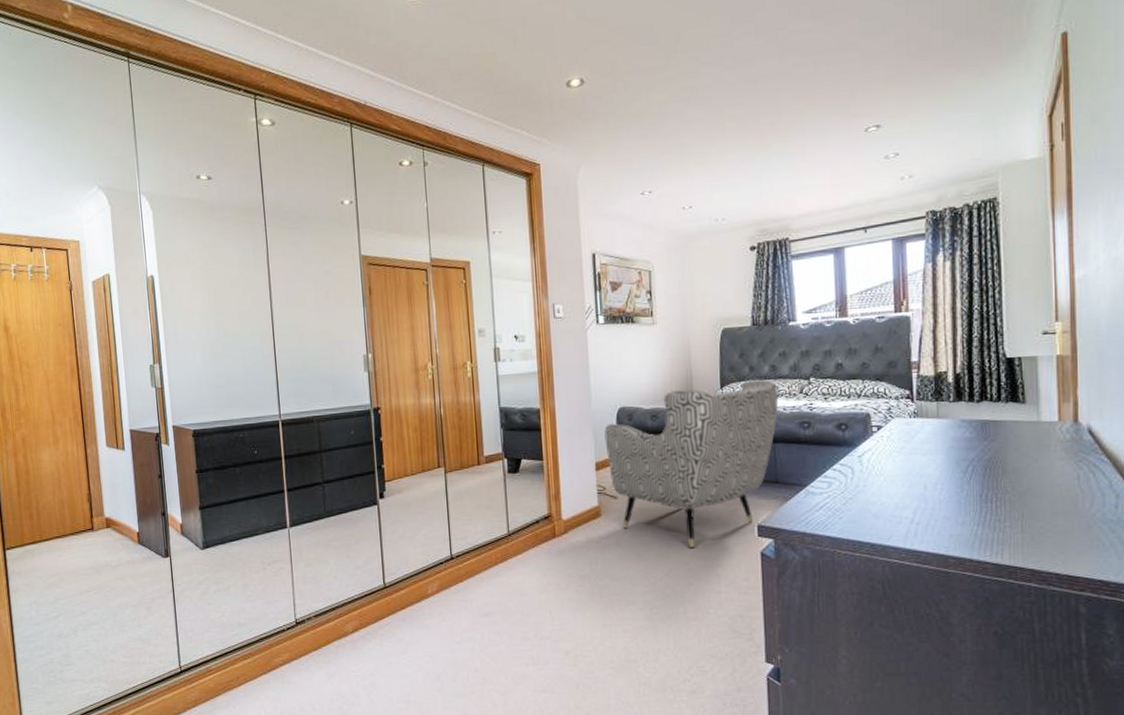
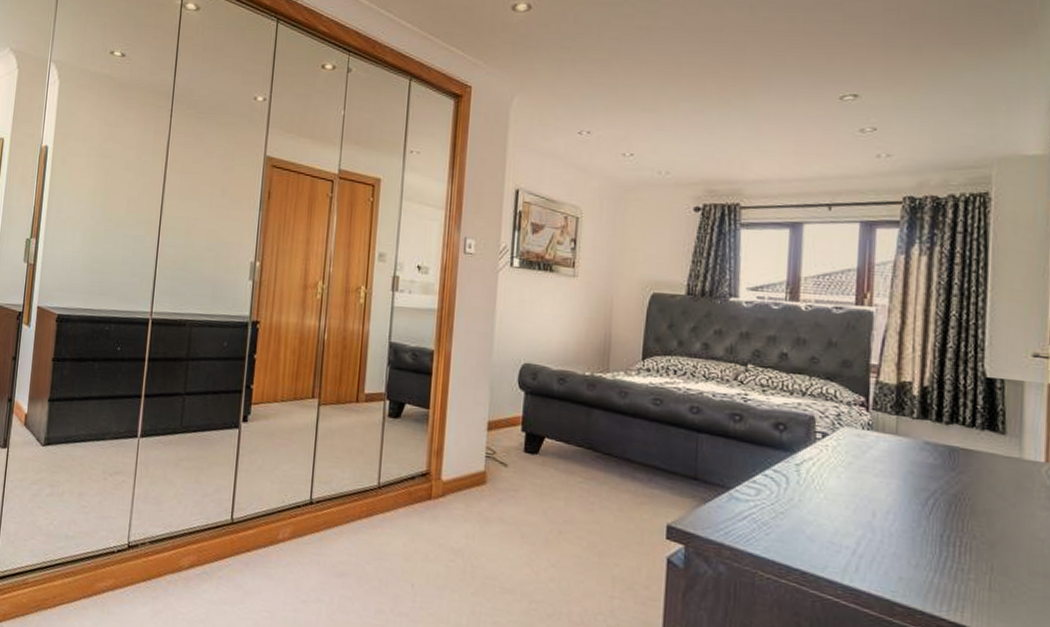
armchair: present [604,380,779,547] -> none [502,354,709,539]

